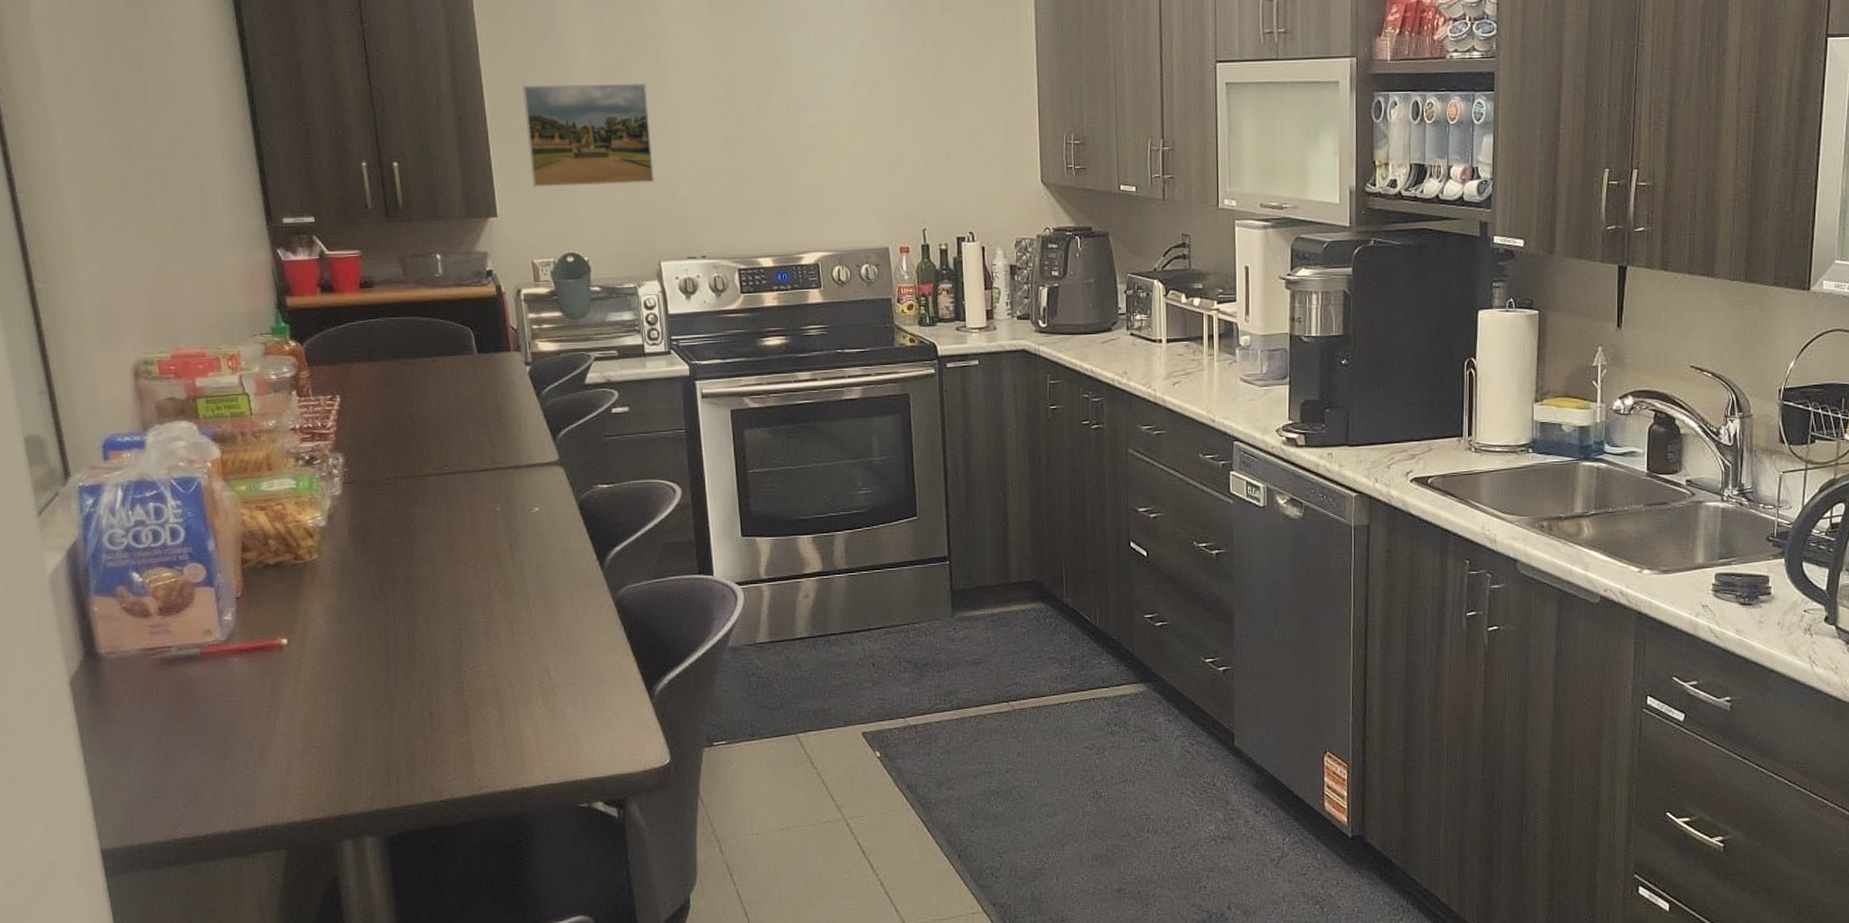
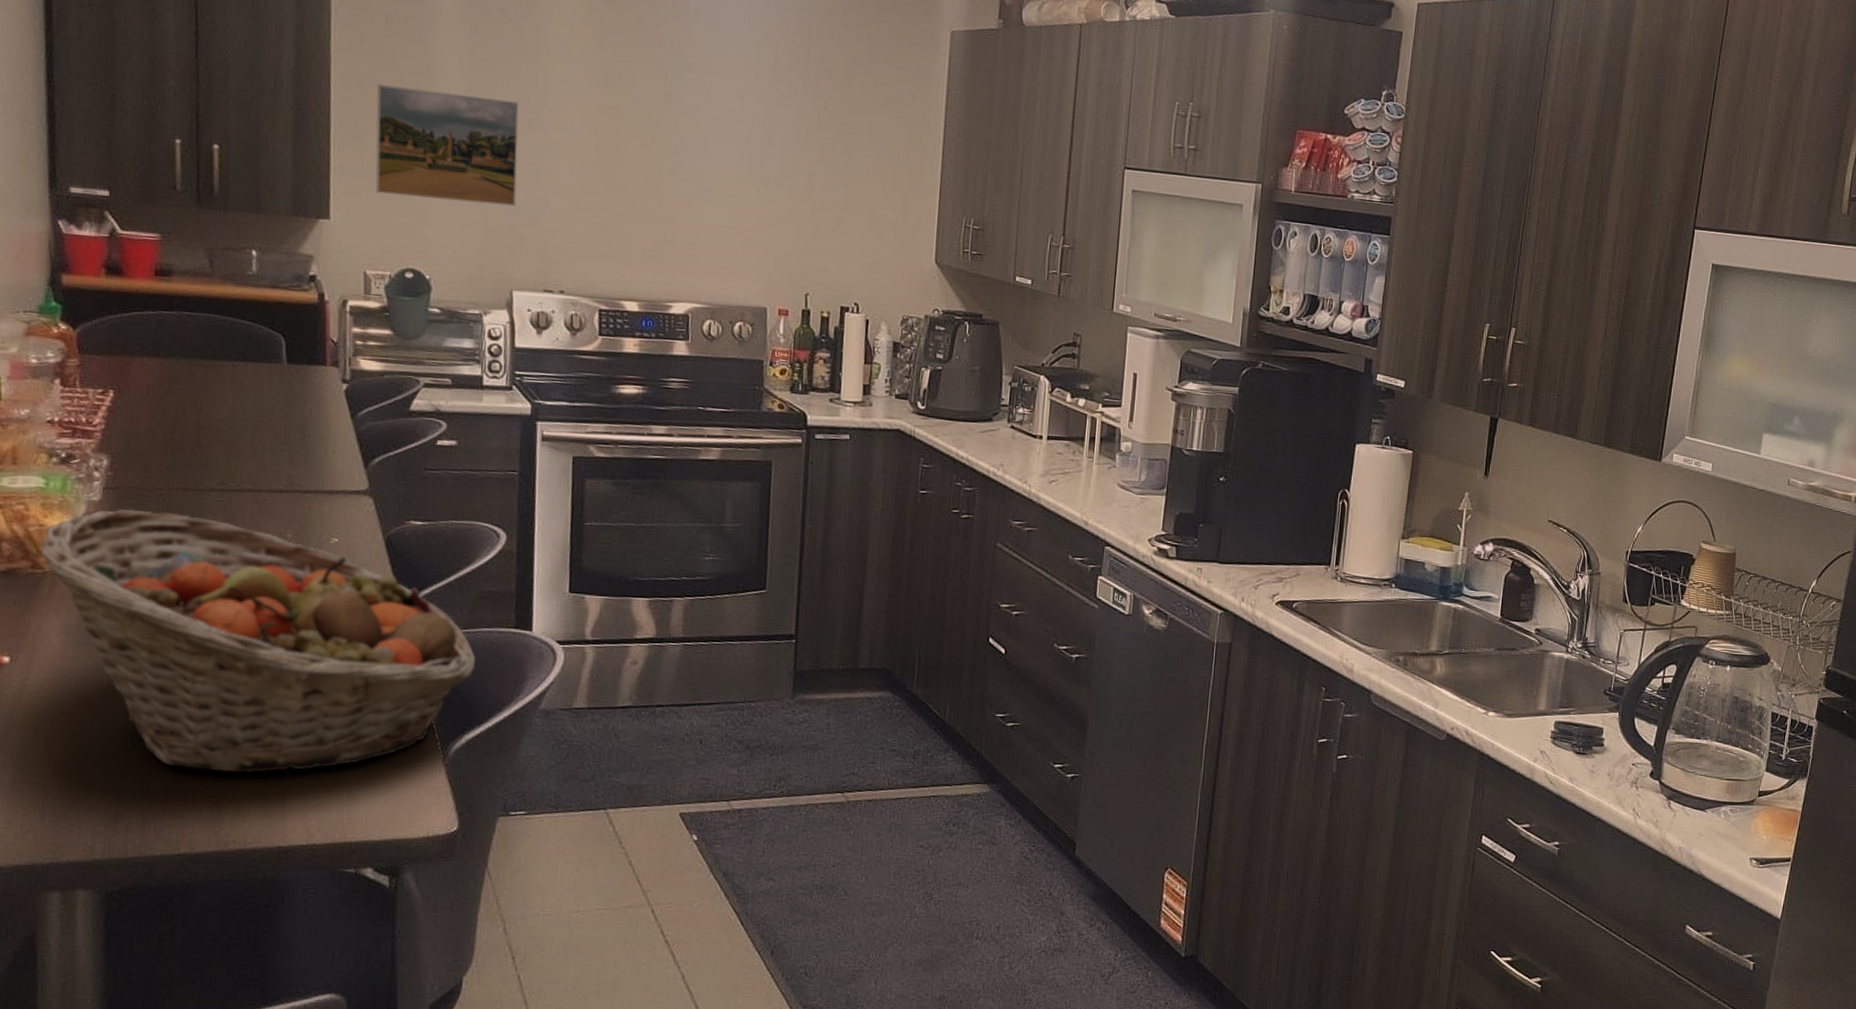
fruit basket: none [298,498,669,726] -> present [39,509,477,773]

